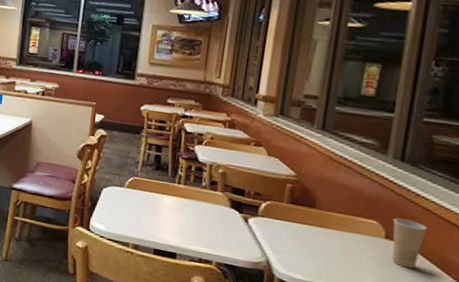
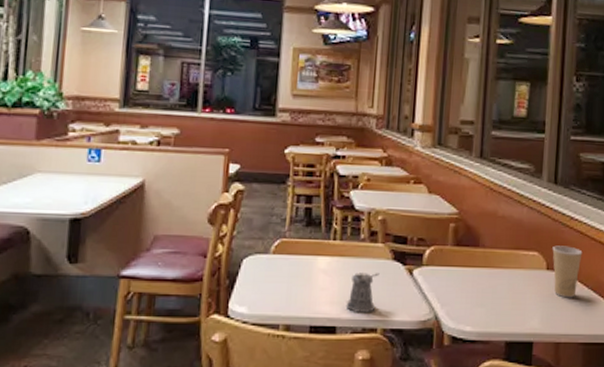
pepper shaker: none [186,213,217,247] -> present [346,272,380,313]

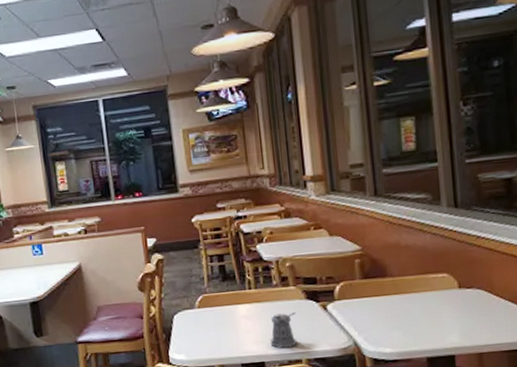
paper cup: present [552,245,583,298] -> none [462,263,495,312]

